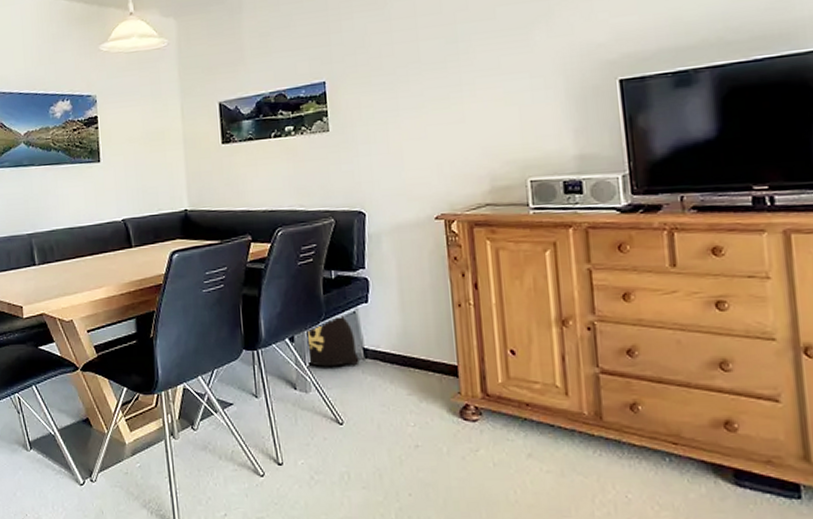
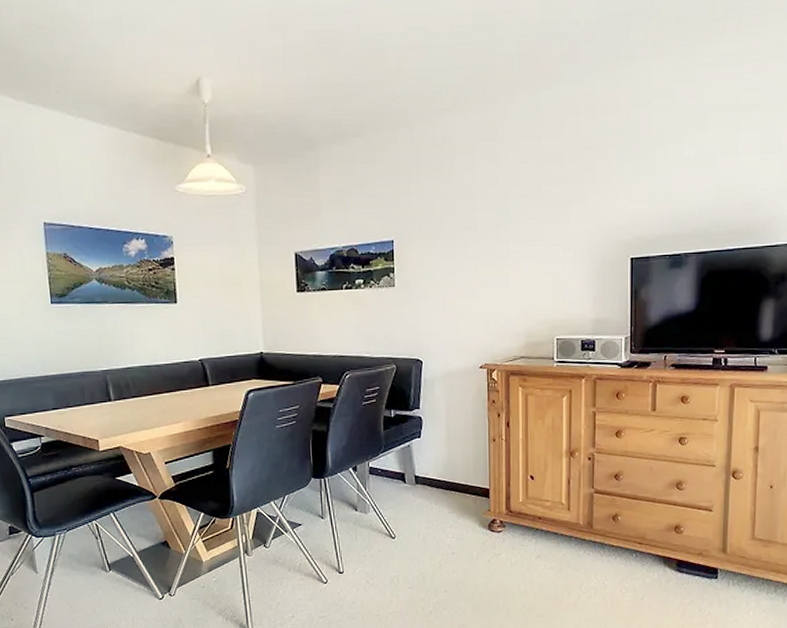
bag: present [308,315,360,367] -> none [368,448,411,492]

